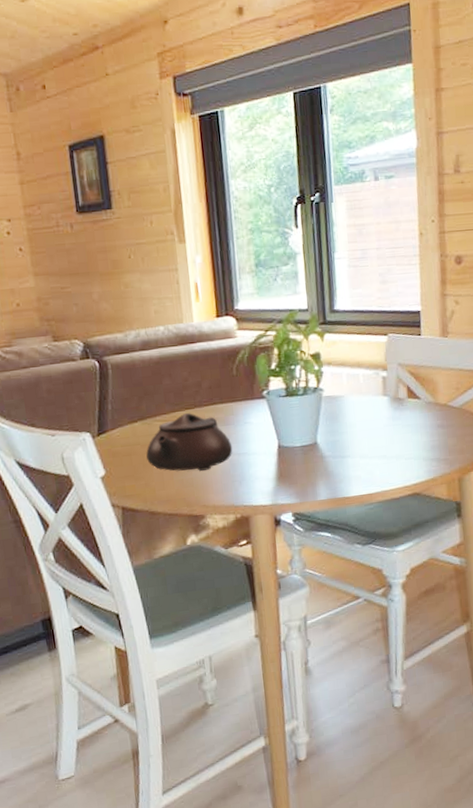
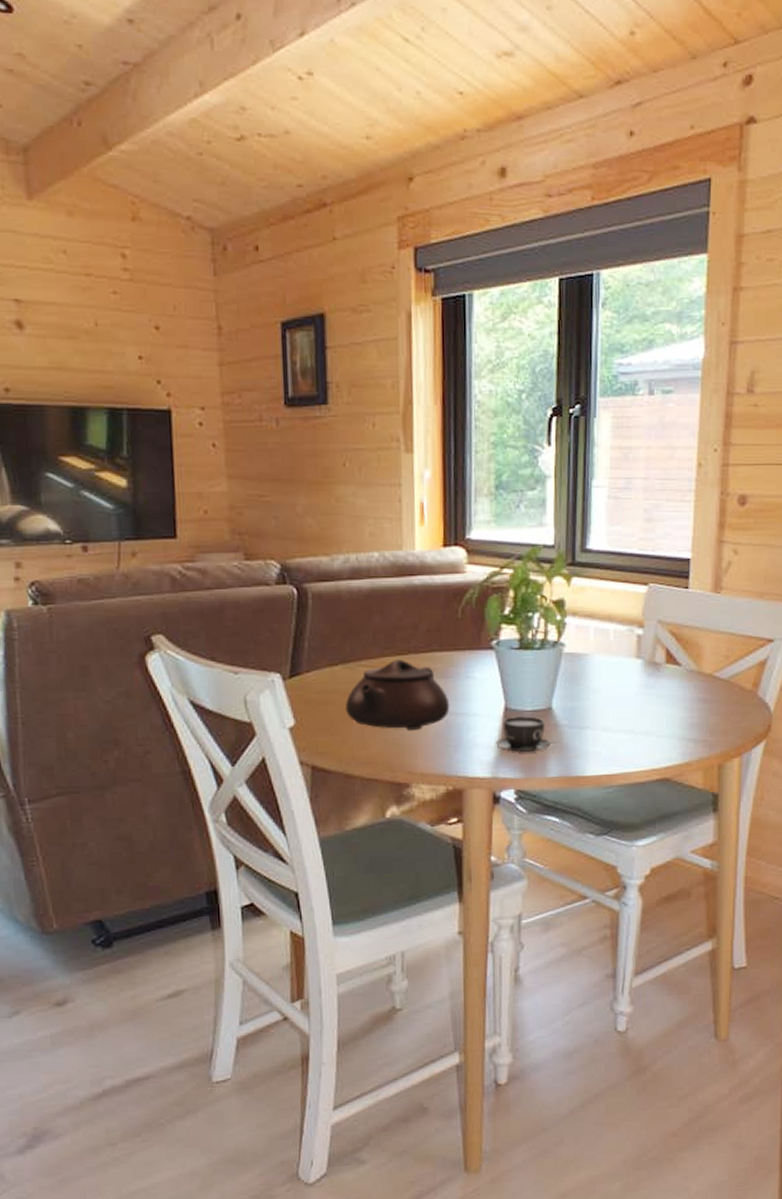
teacup: none [273,451,324,482] -> present [496,716,557,753]

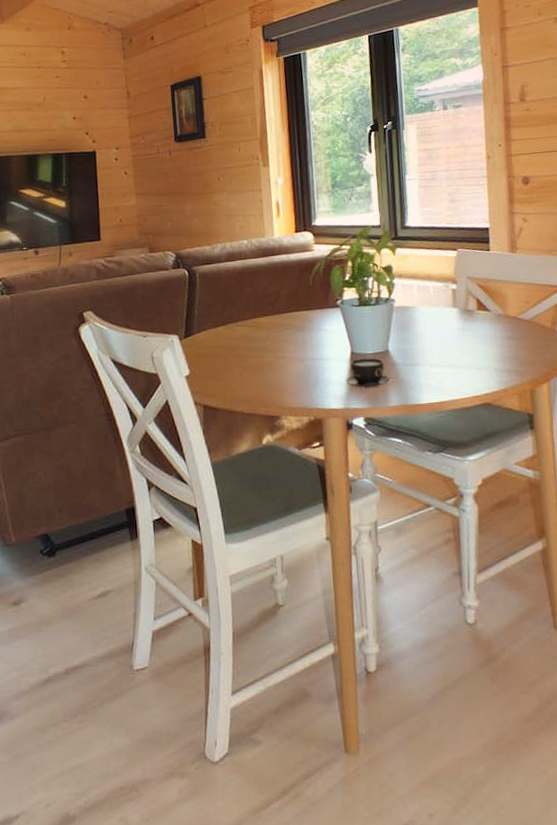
teapot: present [346,660,450,730] -> none [228,319,308,374]

